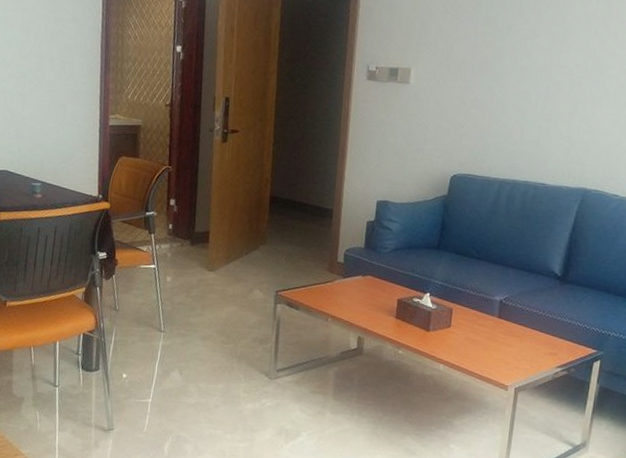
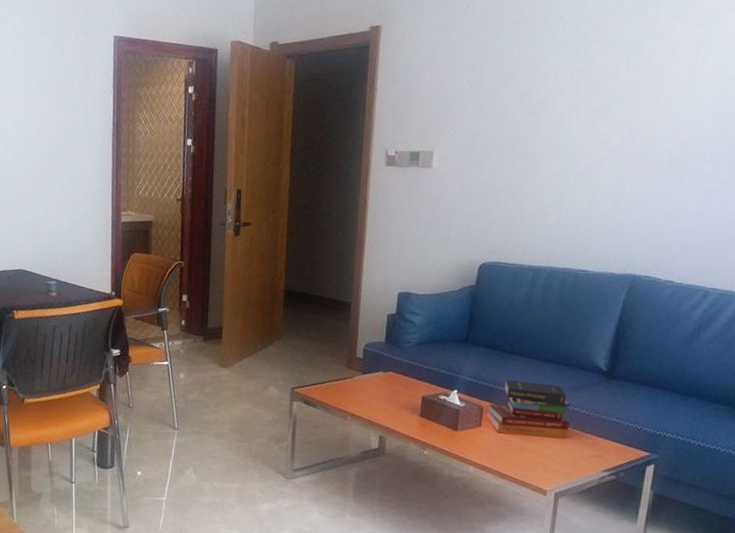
books: none [455,283,529,339] -> present [486,379,570,440]

